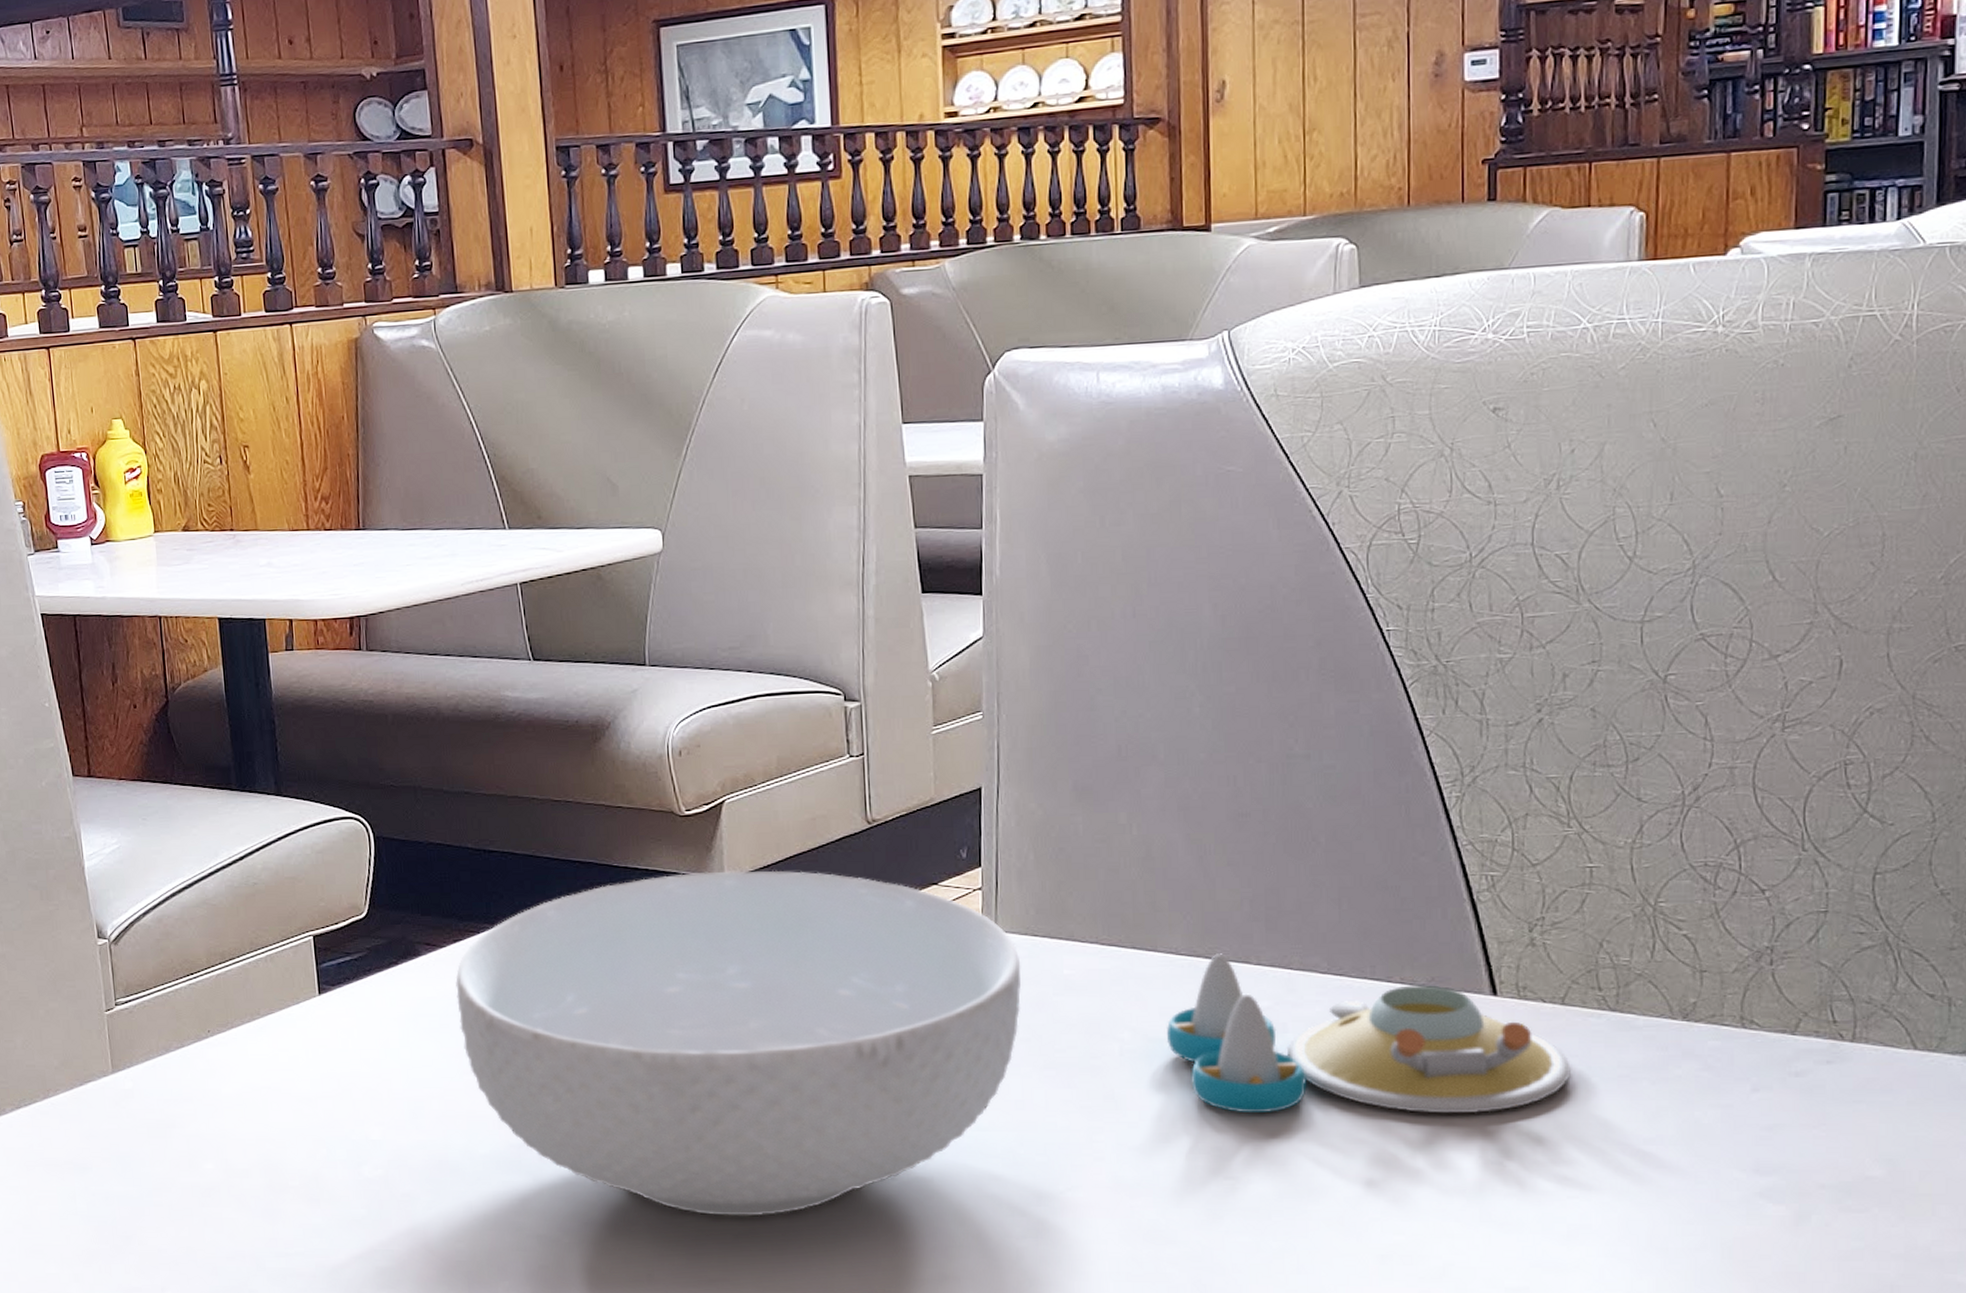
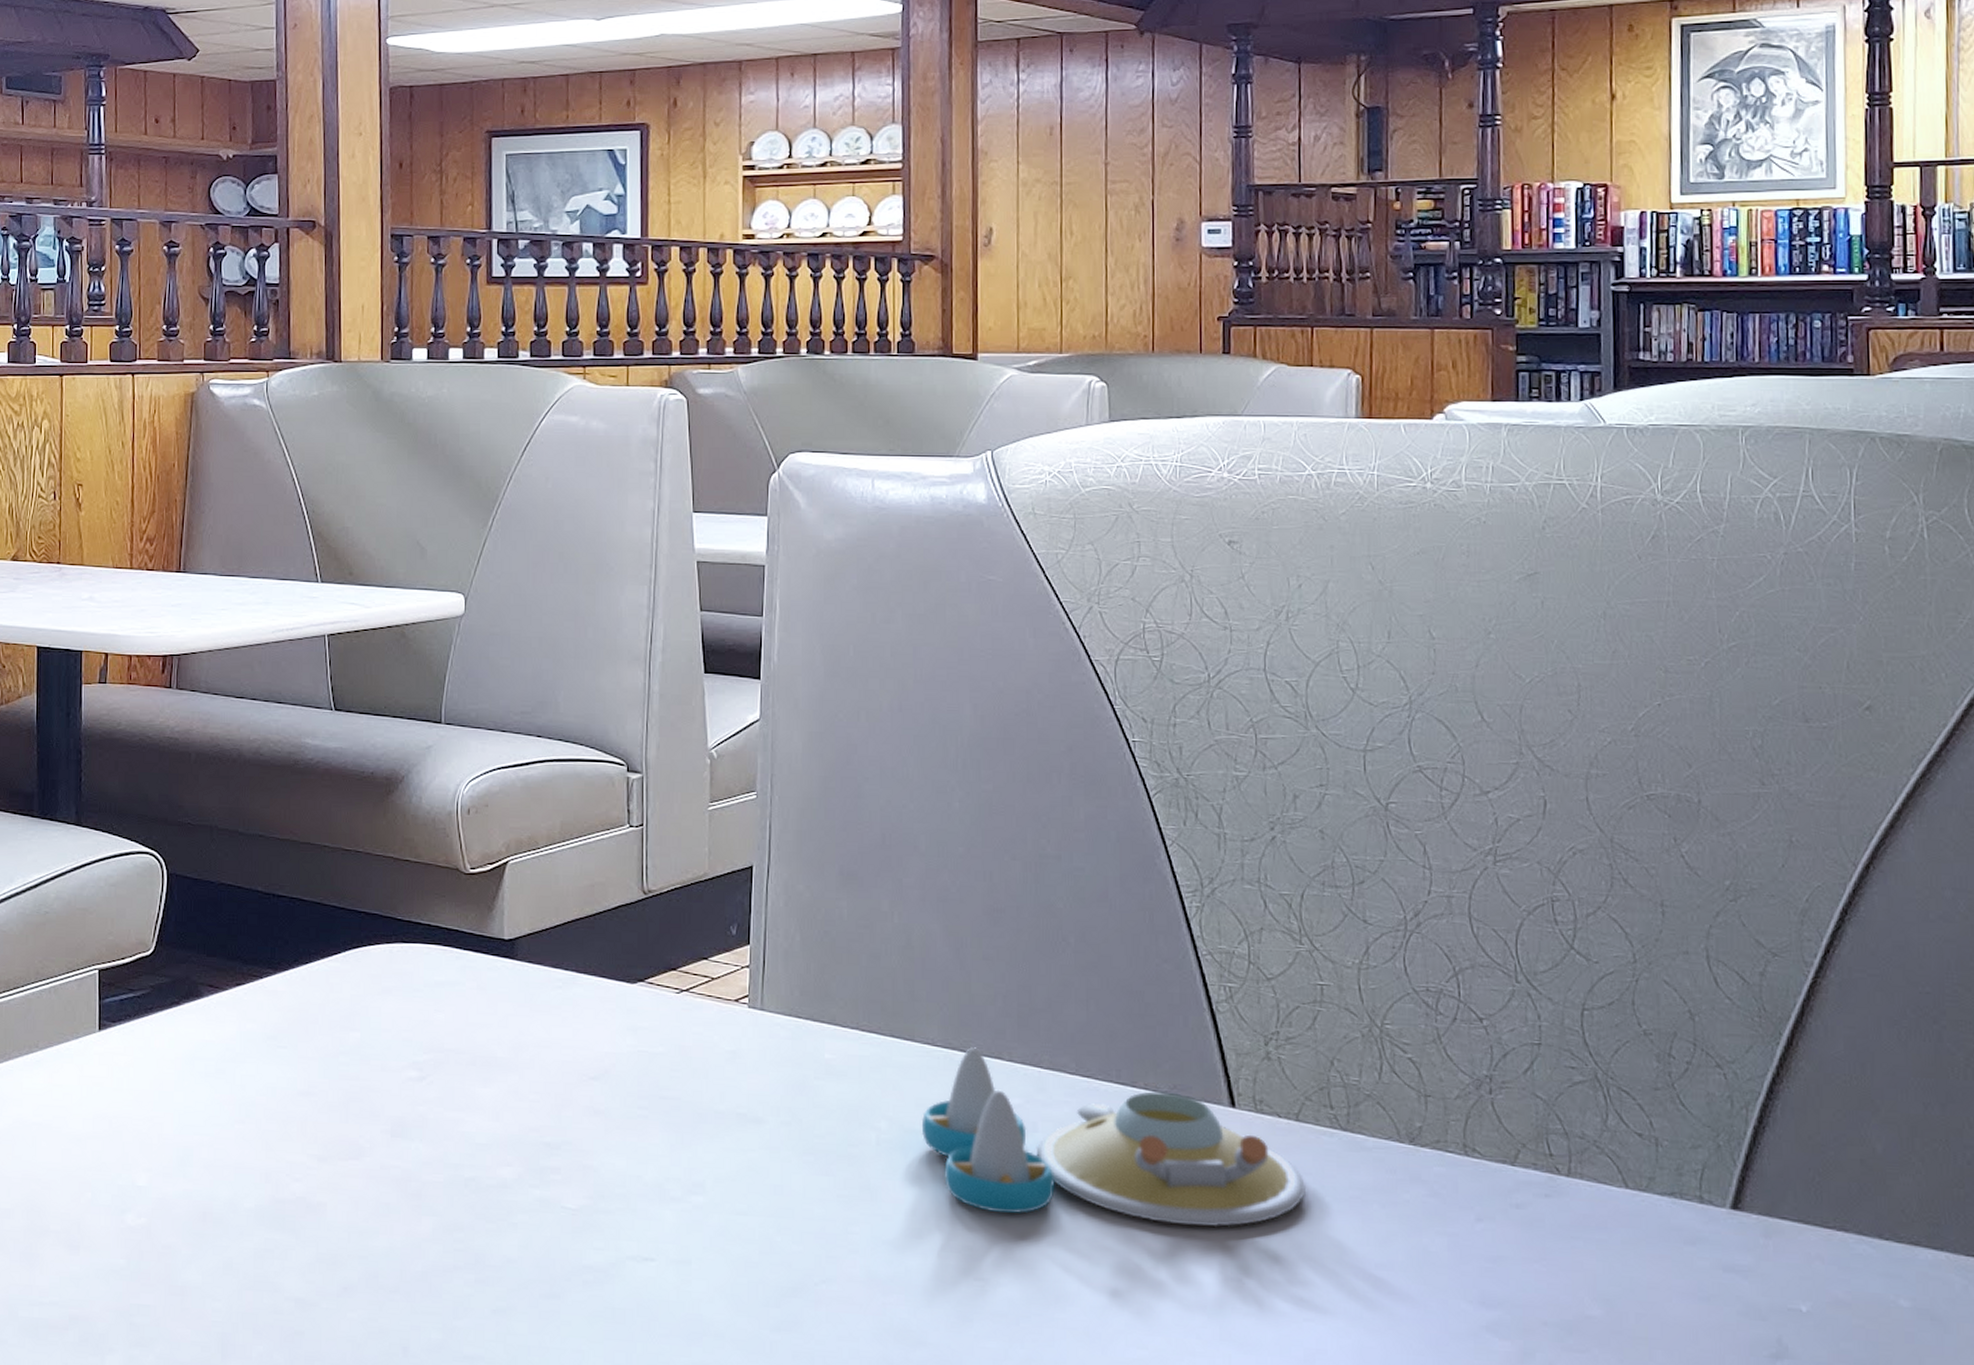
cereal bowl: present [455,870,1022,1217] -> none [234,931,784,1292]

